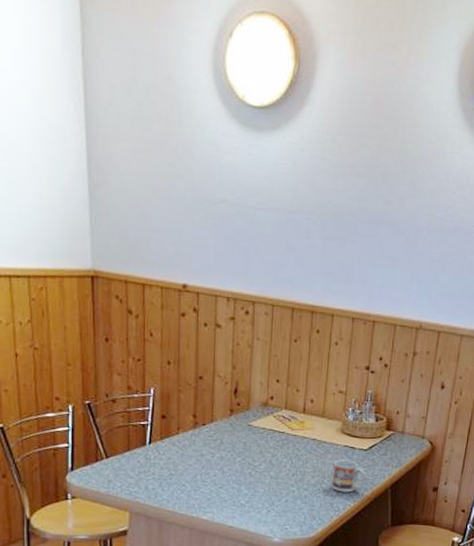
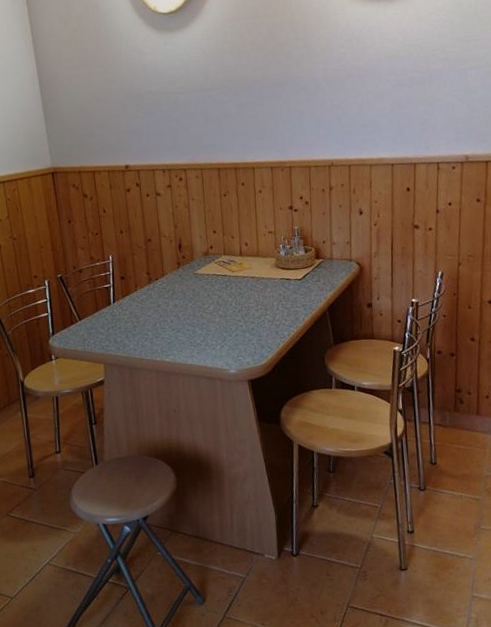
cup: present [332,459,366,493] -> none [273,290,304,321]

